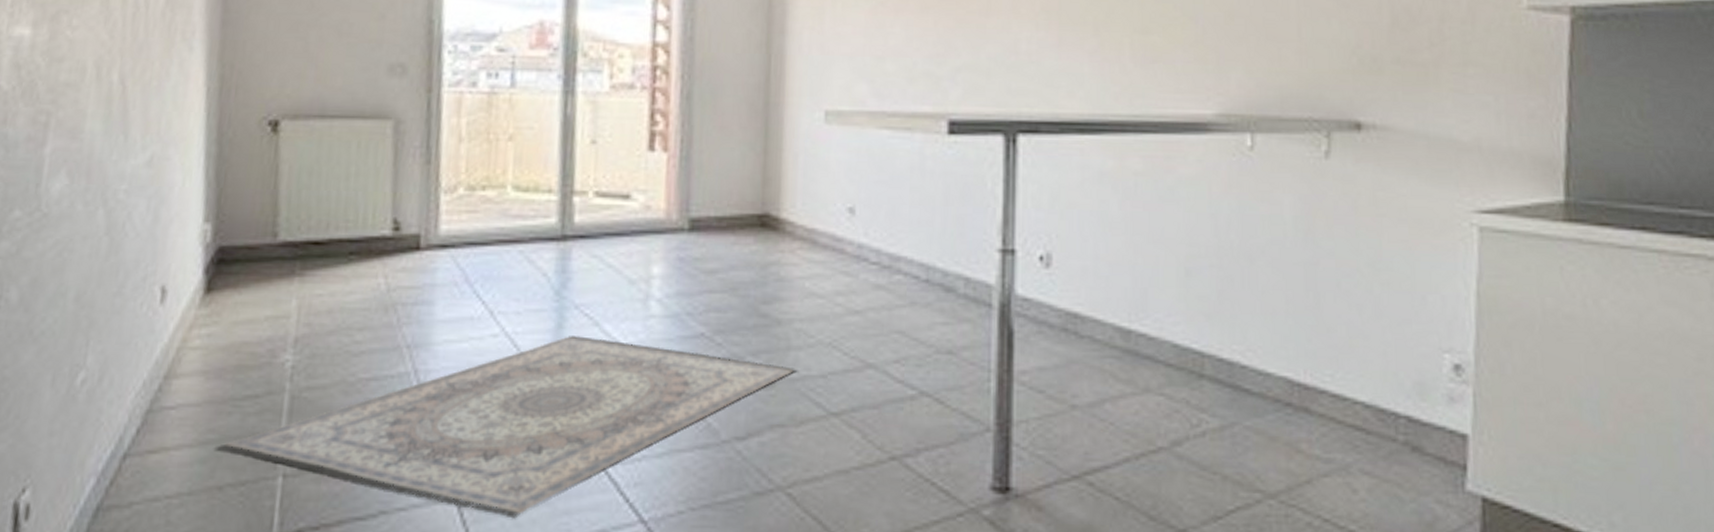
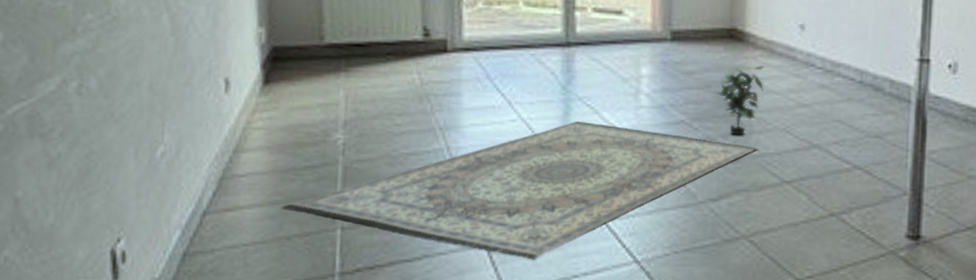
potted plant: none [744,260,805,352] -> present [716,64,765,135]

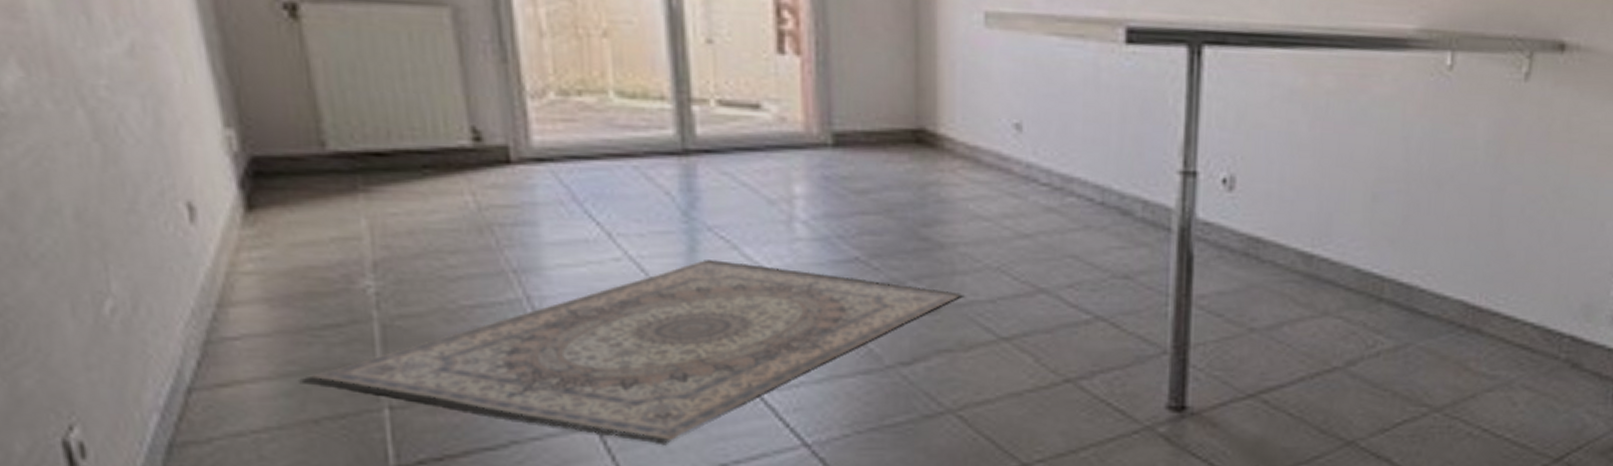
potted plant: present [716,64,765,135] -> none [901,180,968,277]

